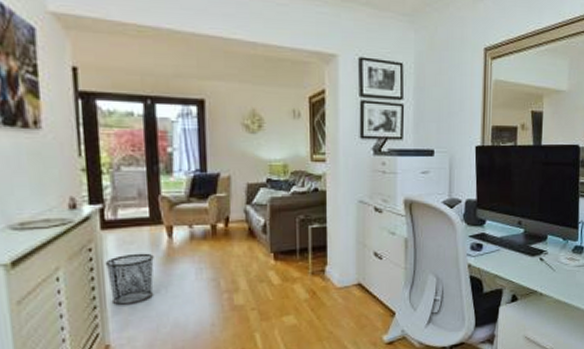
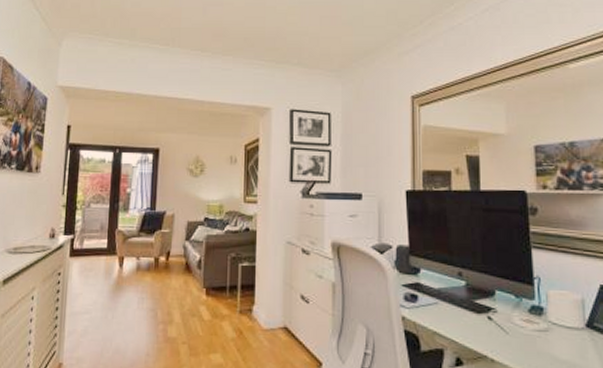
waste bin: present [105,253,154,306] -> none [68,279,106,327]

